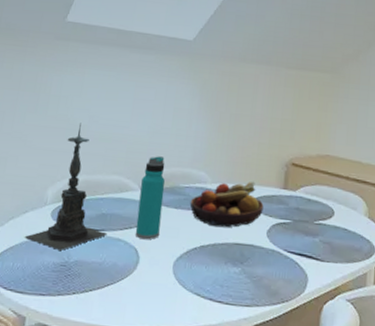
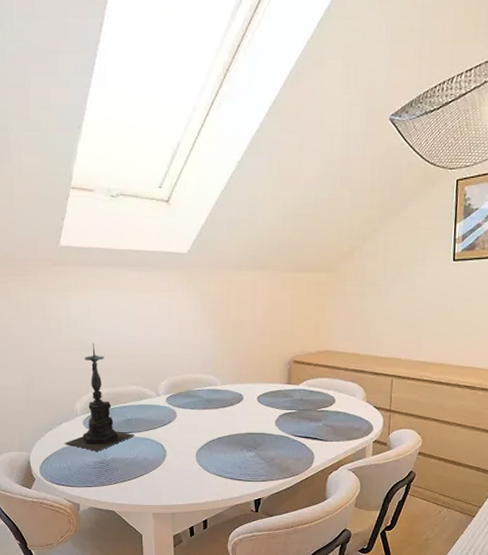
water bottle: present [135,156,165,240] -> none [157,366,180,437]
fruit bowl: present [189,181,264,228] -> none [204,379,271,421]

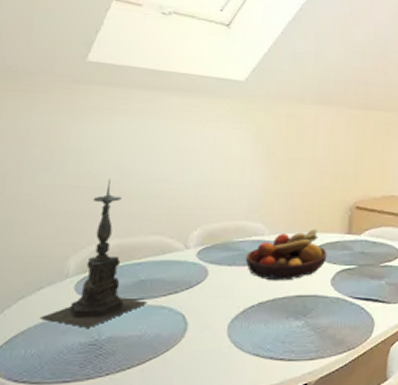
fruit bowl: none [204,379,271,421] -> present [245,228,327,281]

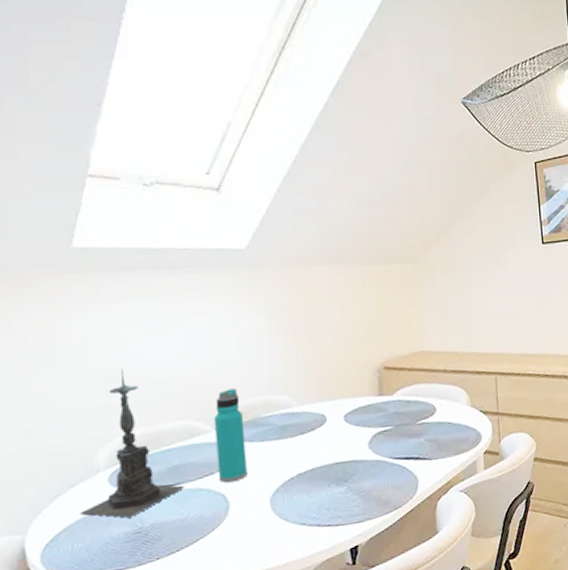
water bottle: none [181,210,216,304] -> present [213,388,247,483]
fruit bowl: present [245,228,327,281] -> none [276,394,361,452]

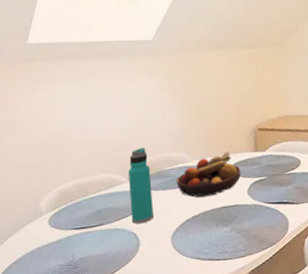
candle holder: present [80,369,185,519] -> none [27,134,106,254]
fruit bowl: none [276,394,361,452] -> present [176,151,241,198]

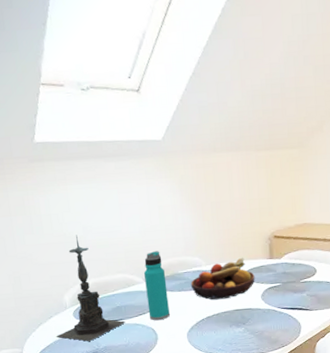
candle holder: none [27,134,106,254] -> present [57,235,126,342]

